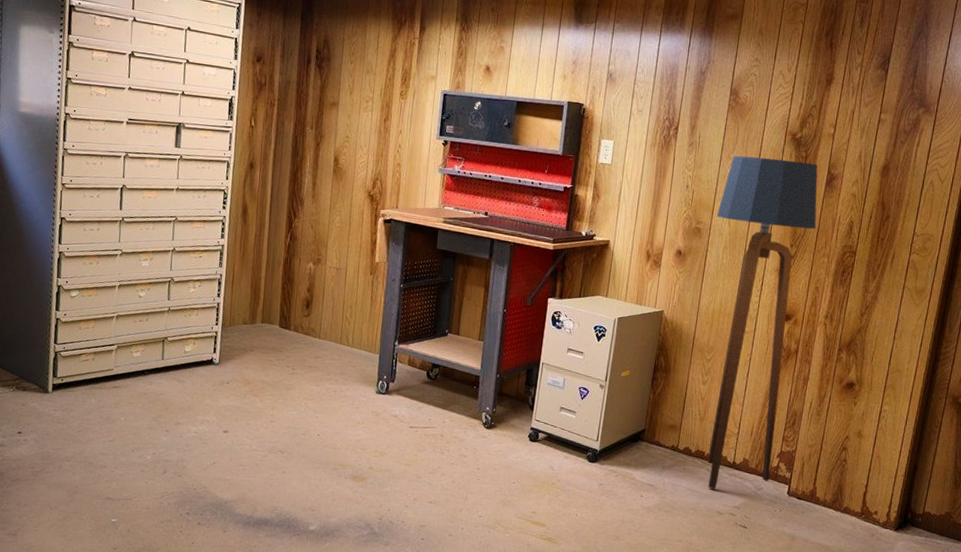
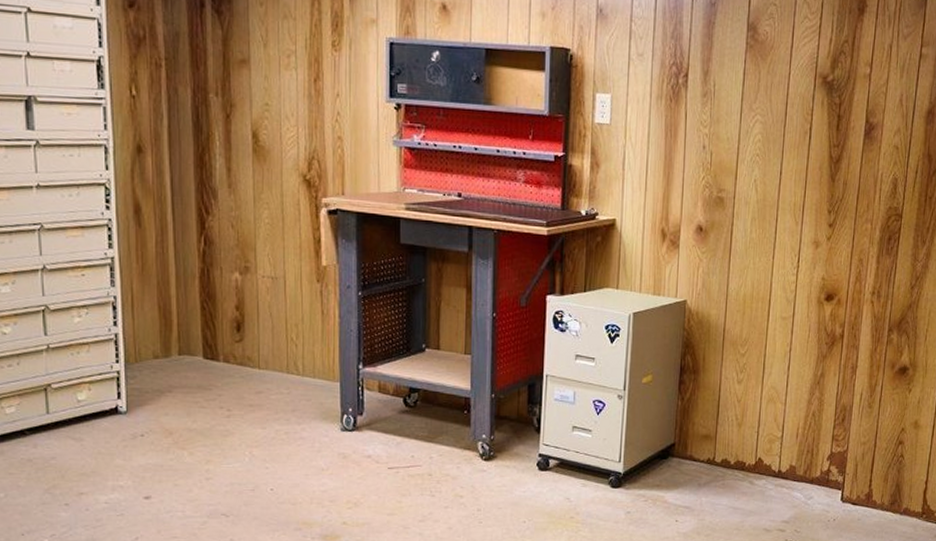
floor lamp: present [707,155,818,489] -> none [741,106,856,504]

